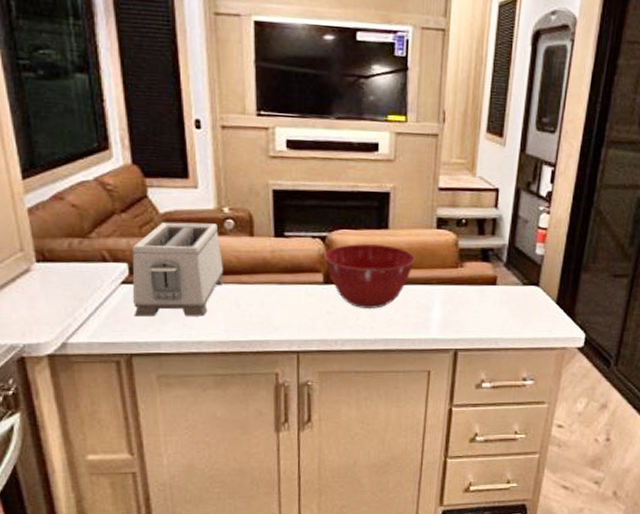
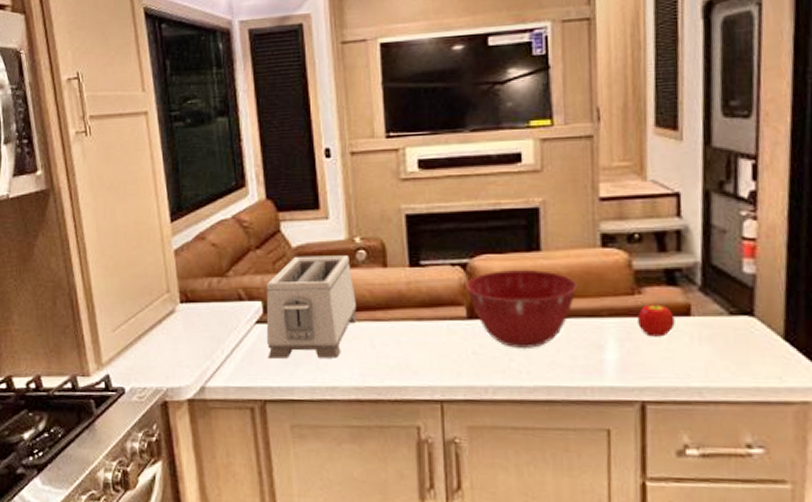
fruit: none [458,275,485,301] -> present [638,304,675,337]

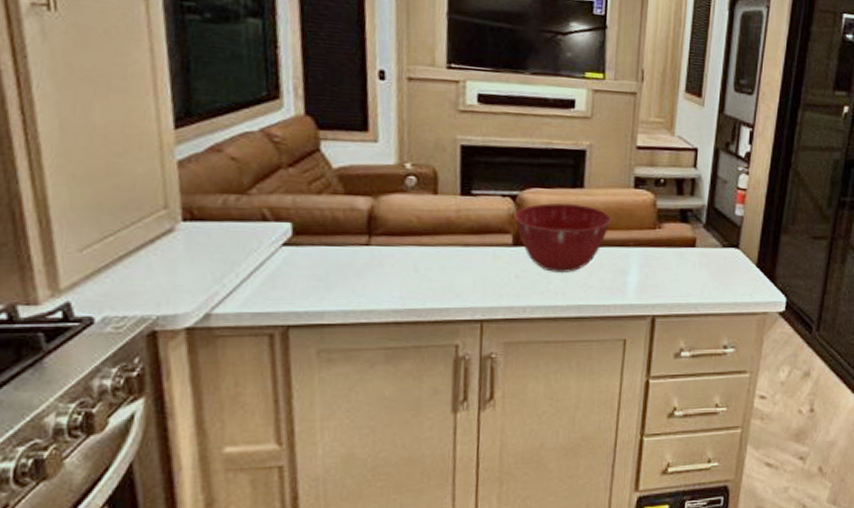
toaster: present [266,255,358,359] -> none [294,177,402,283]
fruit: present [638,304,675,337] -> none [656,237,684,264]

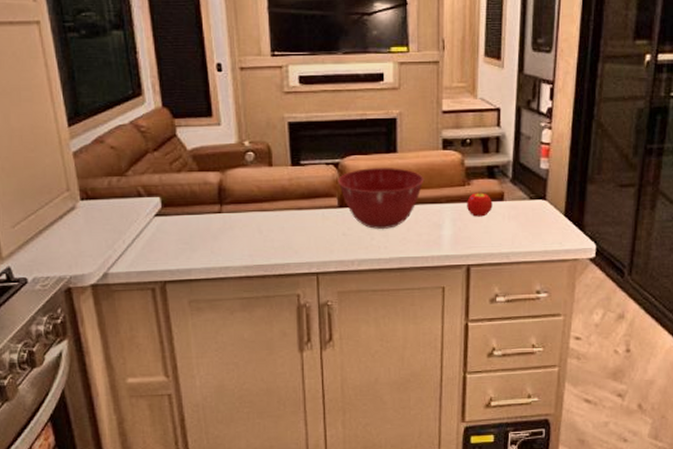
fruit: none [656,237,684,264] -> present [467,192,493,217]

